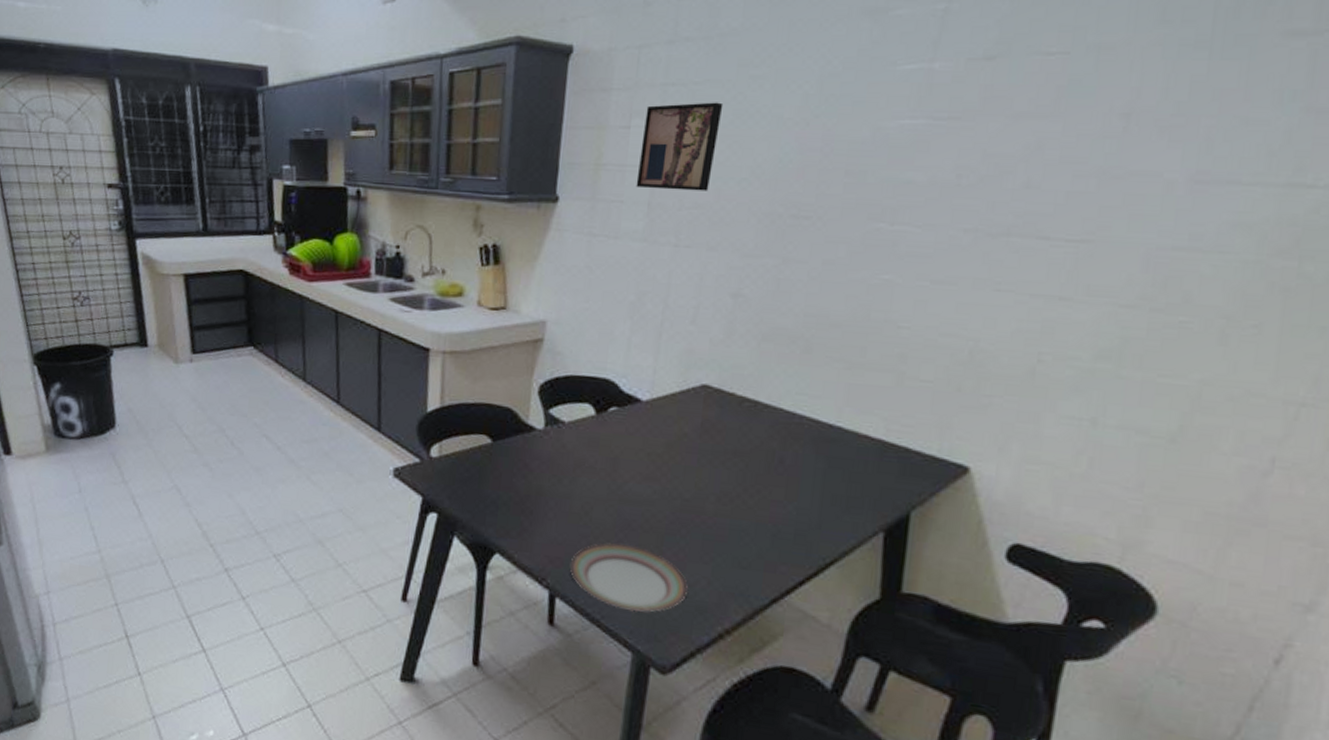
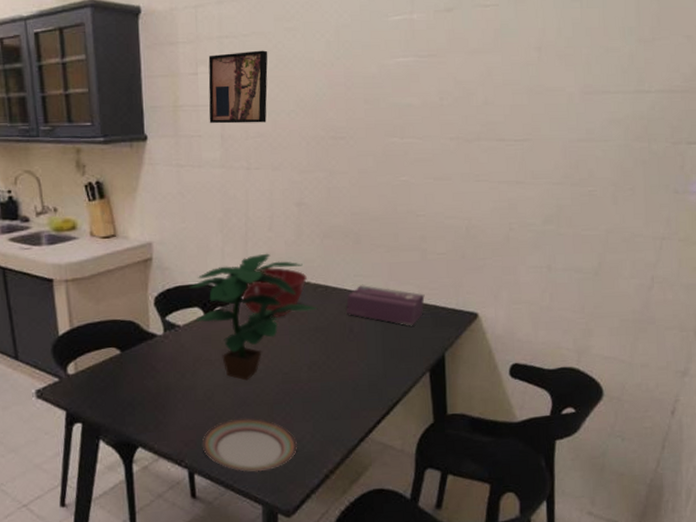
potted plant: none [582,350,741,500] -> present [189,253,318,381]
mixing bowl: none [645,367,732,432] -> present [242,267,307,319]
tissue box: none [778,405,893,470] -> present [345,284,425,326]

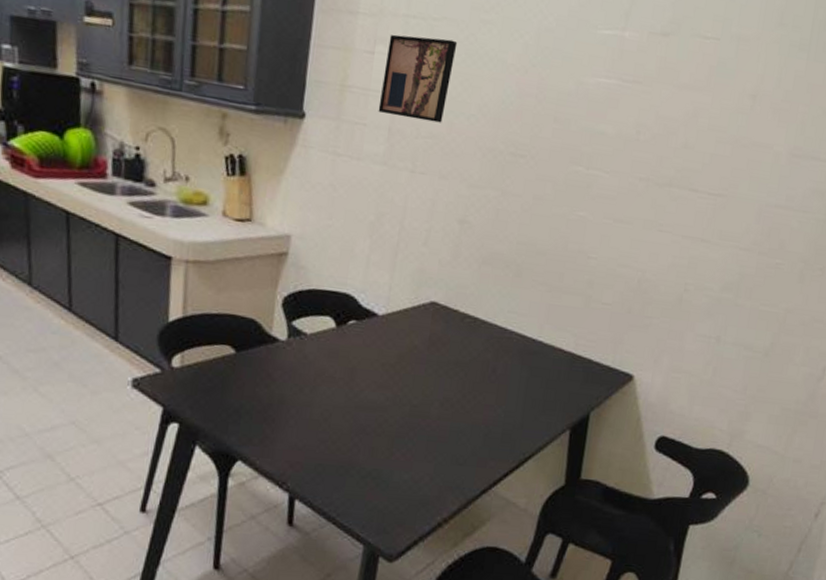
potted plant: present [189,253,318,381] -> none [324,269,462,407]
plate: present [203,418,298,472] -> none [309,447,414,508]
mixing bowl: present [242,267,307,319] -> none [381,284,456,344]
tissue box: present [345,284,425,326] -> none [492,322,580,378]

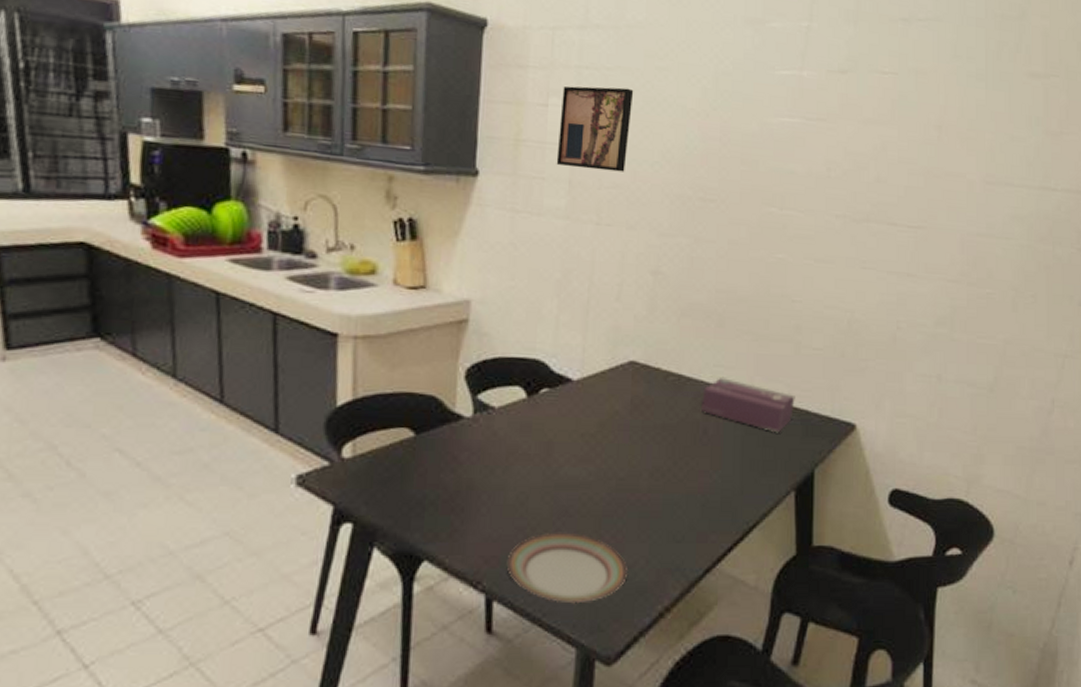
plate: none [309,447,414,508] -> present [508,533,629,604]
tissue box: none [492,322,580,378] -> present [700,376,795,433]

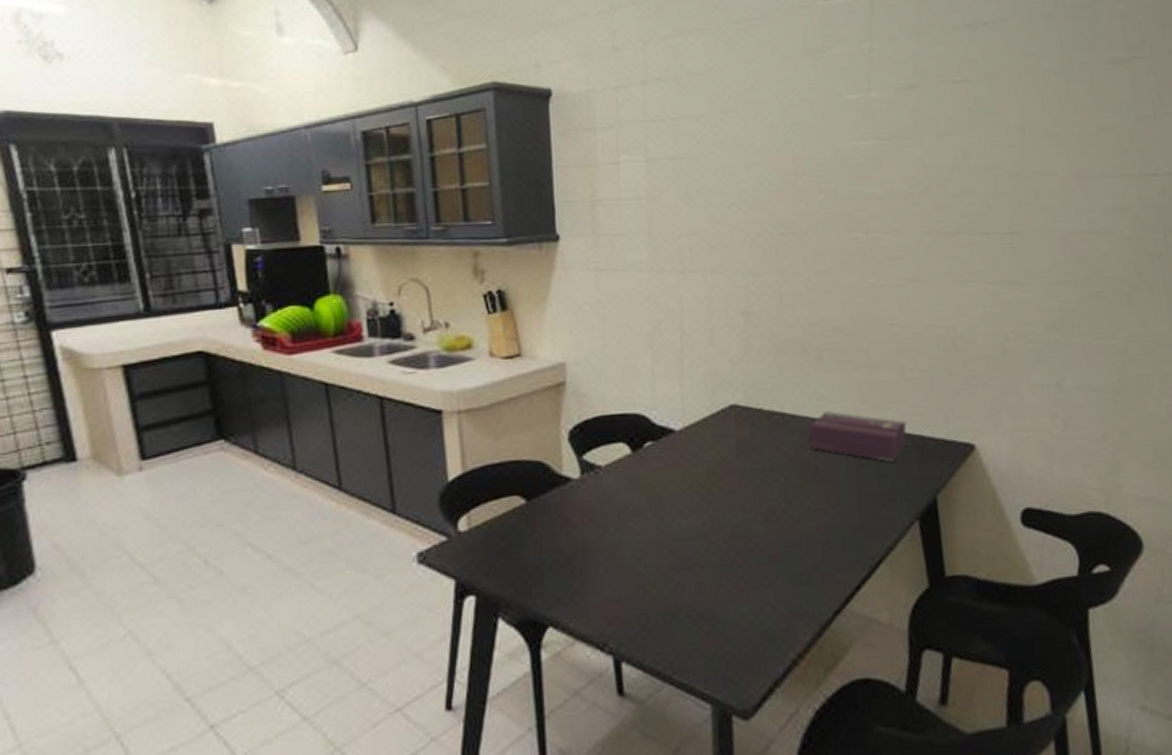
plate: present [508,533,629,604] -> none [631,585,756,658]
wall art: present [556,86,634,172] -> none [631,135,703,220]

